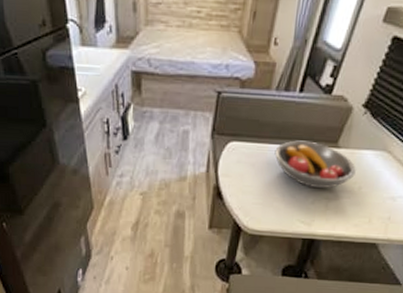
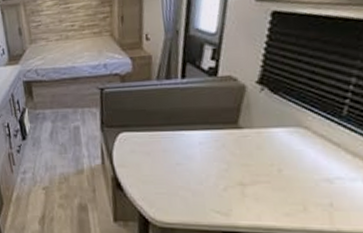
fruit bowl: present [274,140,356,189] -> none [168,125,269,174]

